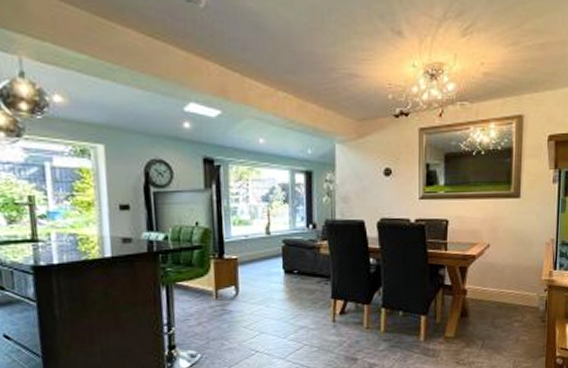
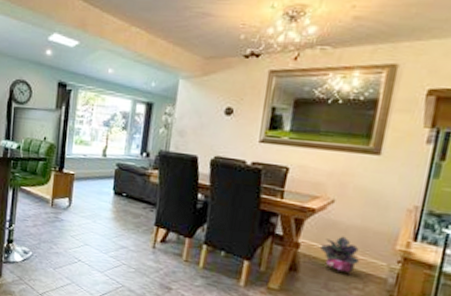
potted plant: none [484,276,517,312] -> present [320,236,360,277]

